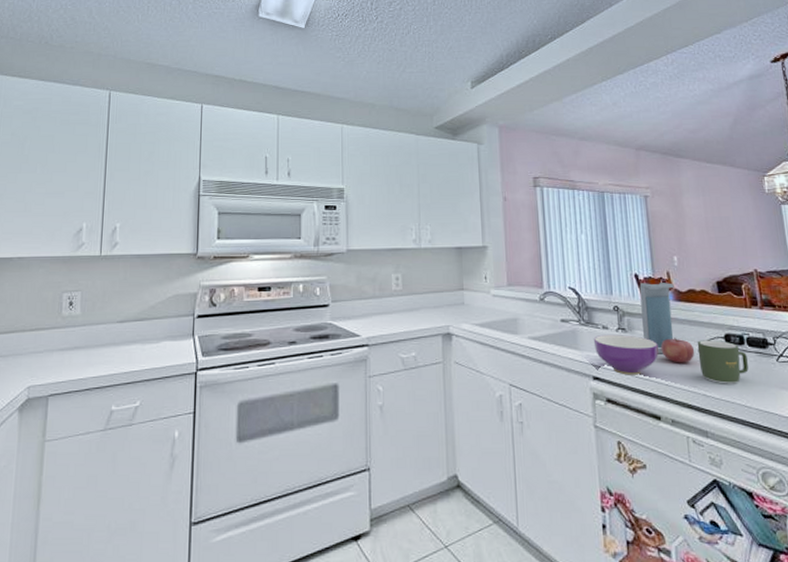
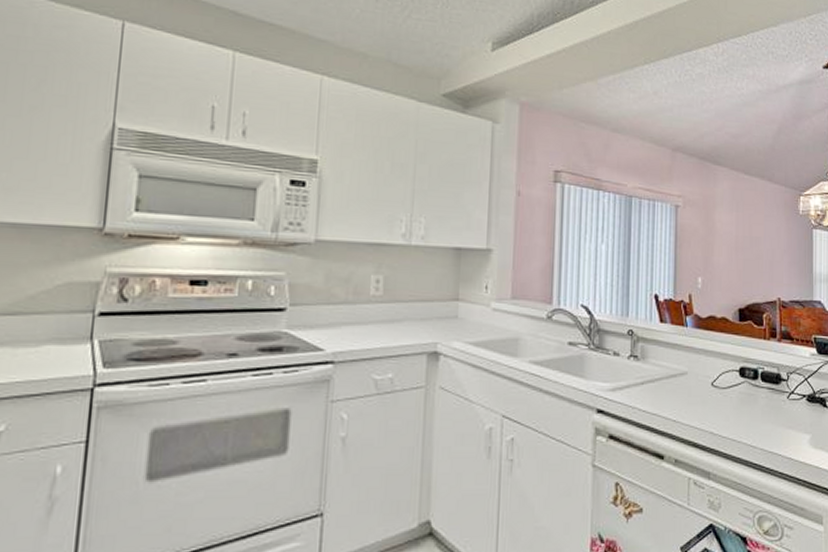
bowl: present [593,334,659,375] -> none [601,361,670,409]
soap dispenser: present [639,283,674,354] -> none [655,305,695,387]
fruit: present [660,338,695,363] -> none [673,369,708,397]
mug: present [697,340,749,384] -> none [710,372,759,422]

